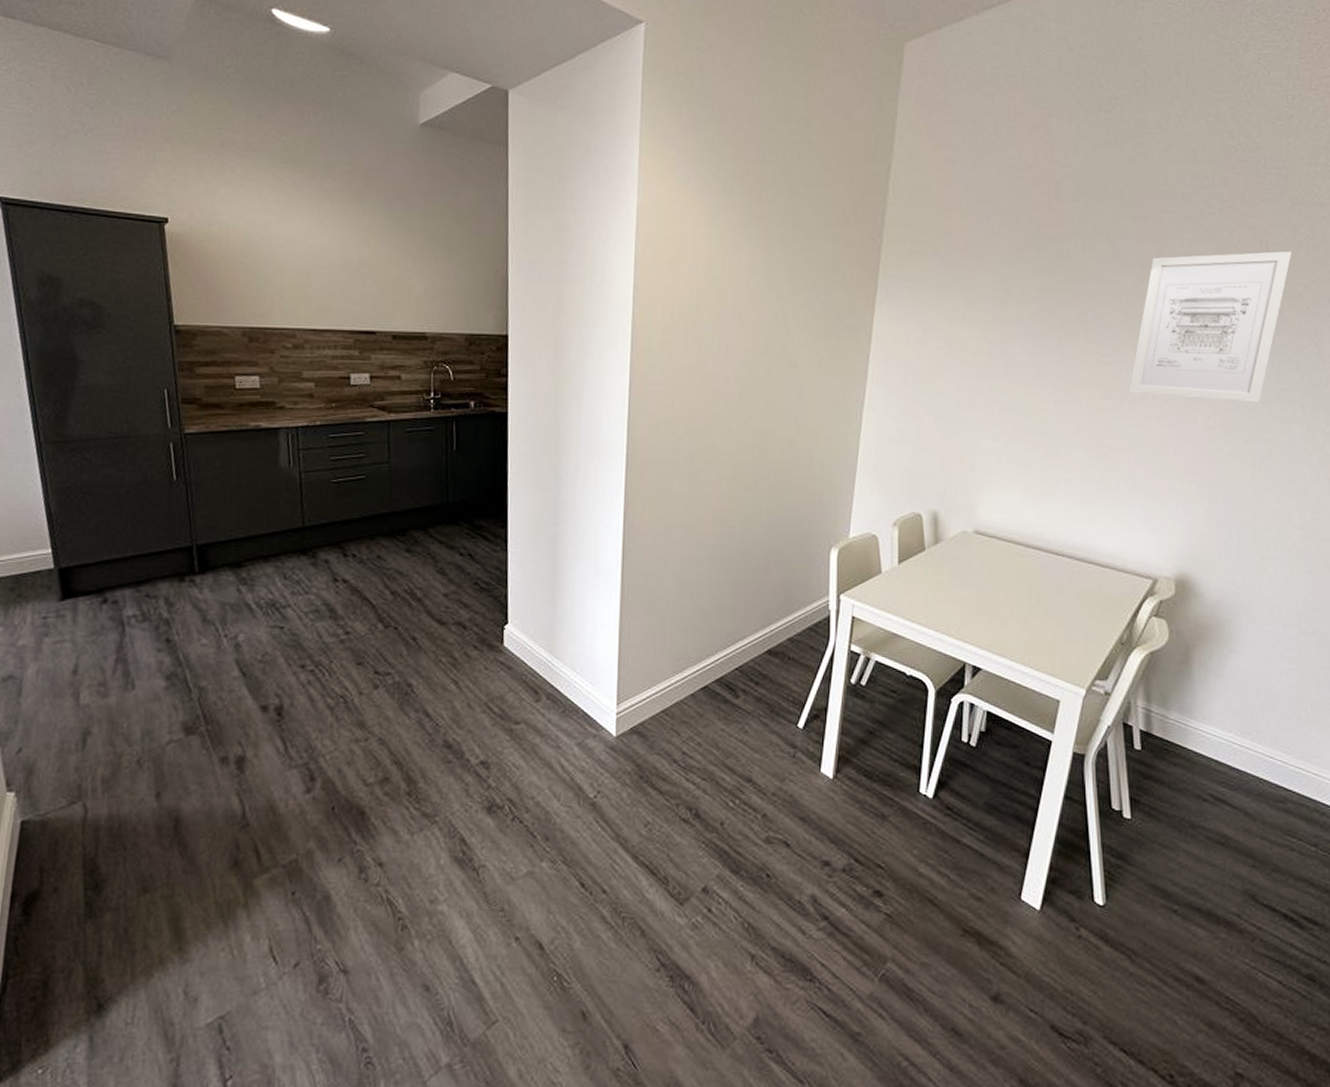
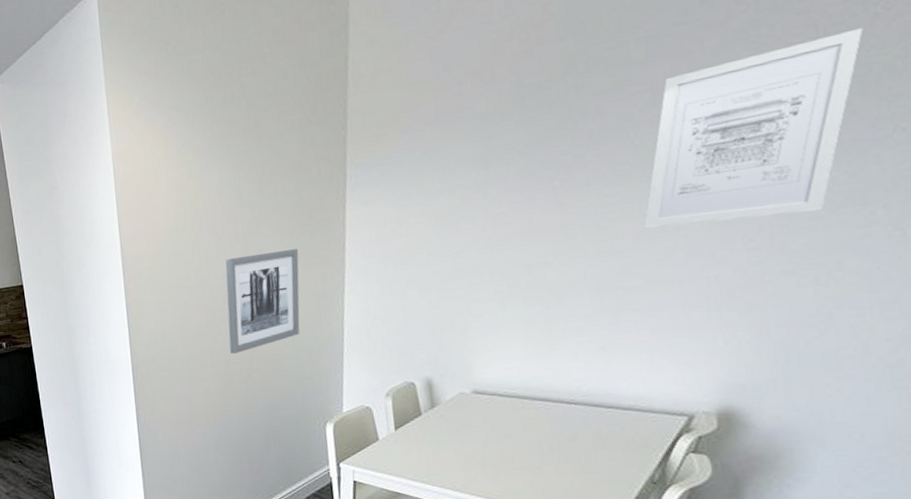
wall art: none [740,348,823,457] -> present [225,248,300,355]

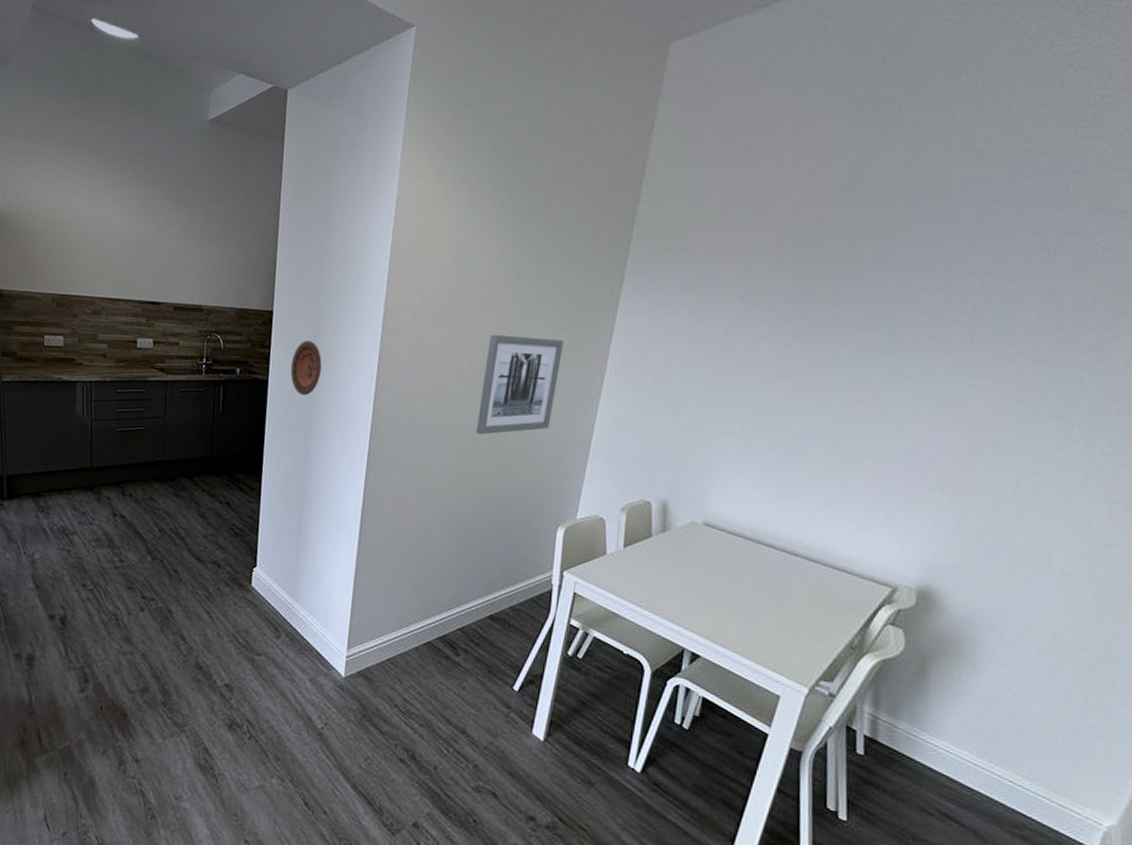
decorative plate: none [48,304,77,354] -> present [290,340,322,396]
wall art: present [644,27,863,229] -> none [883,260,1085,417]

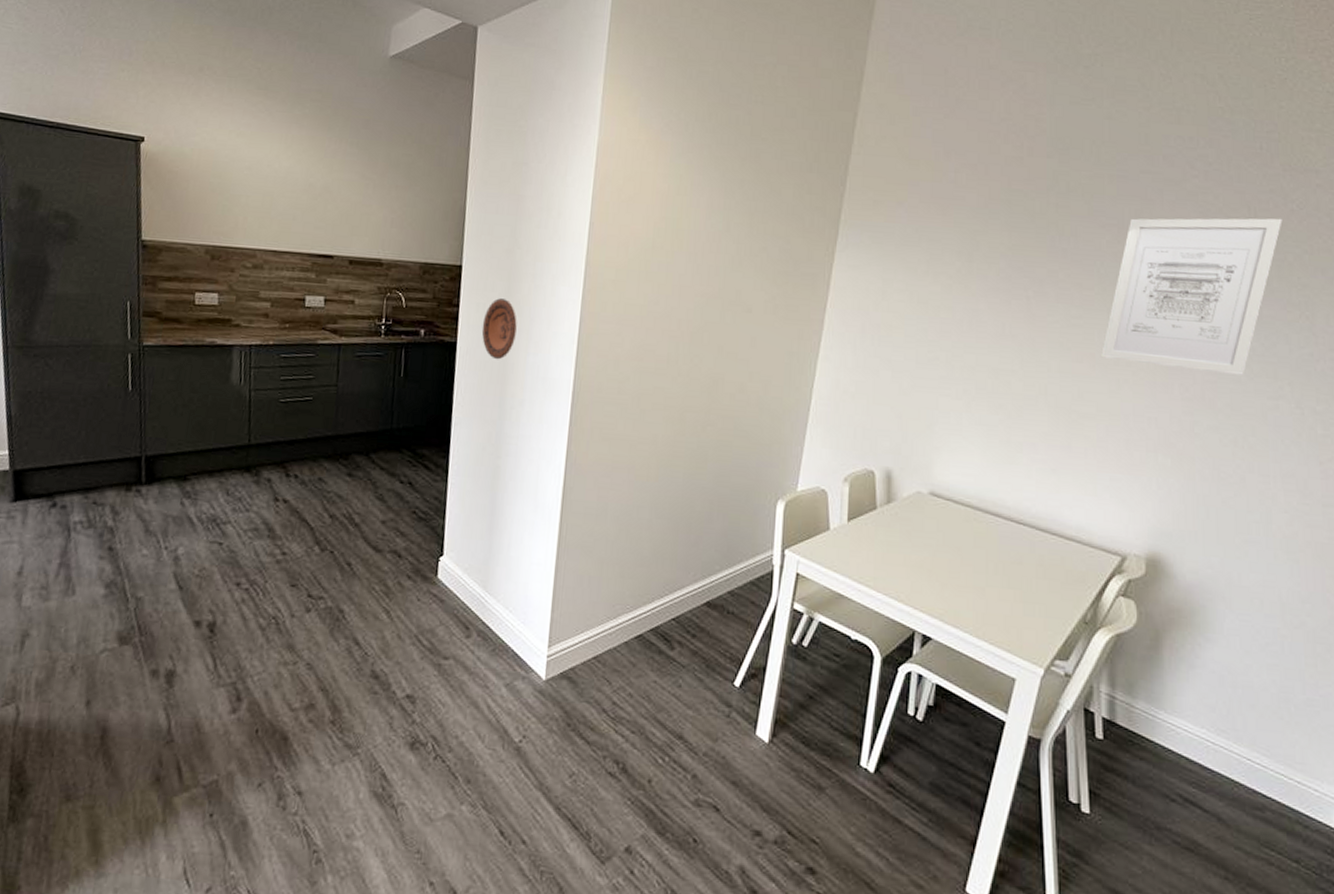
wall art: present [476,334,565,435] -> none [688,291,779,401]
wall art: none [883,260,1085,417] -> present [1101,218,1283,375]

